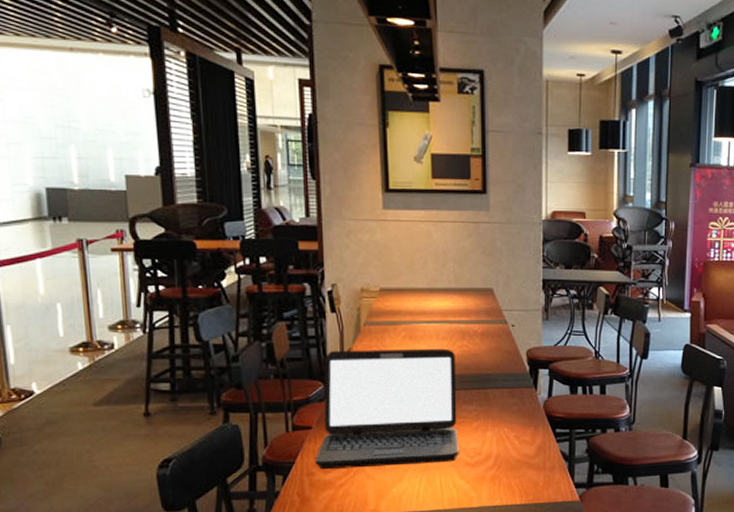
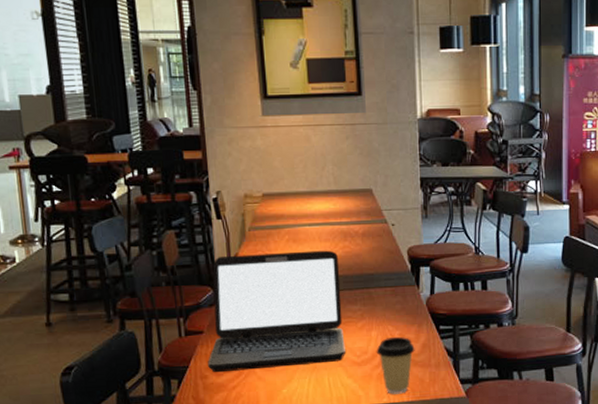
coffee cup: none [490,438,530,497] -> present [376,336,415,394]

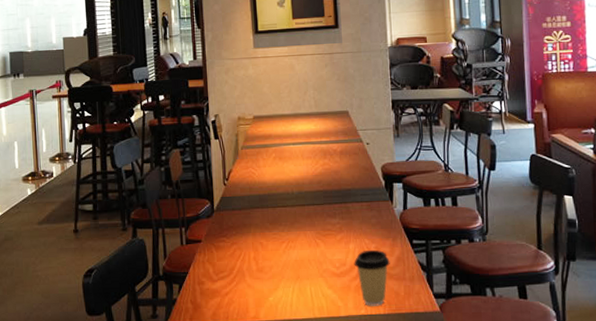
laptop: present [208,250,346,372] -> none [205,167,326,278]

